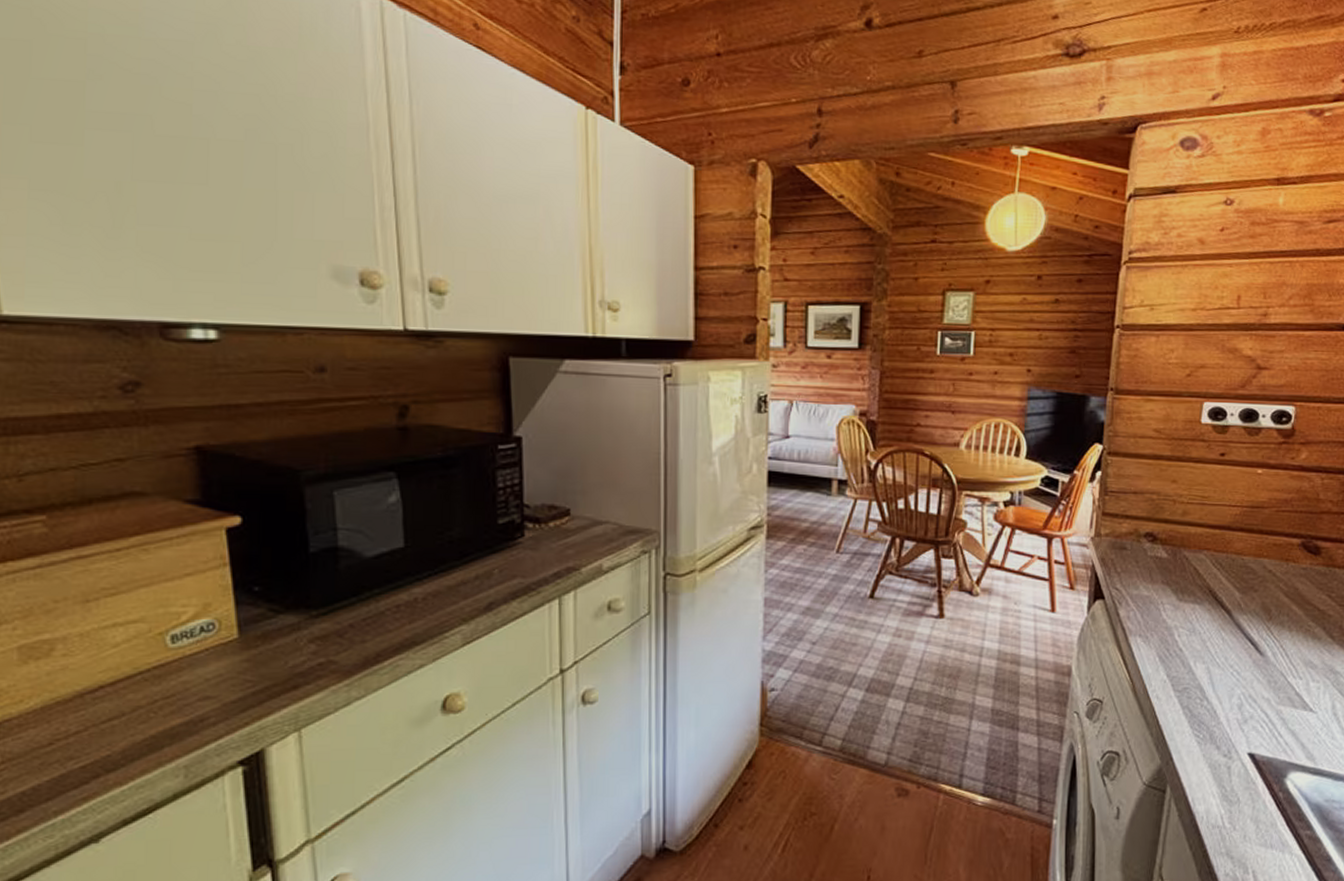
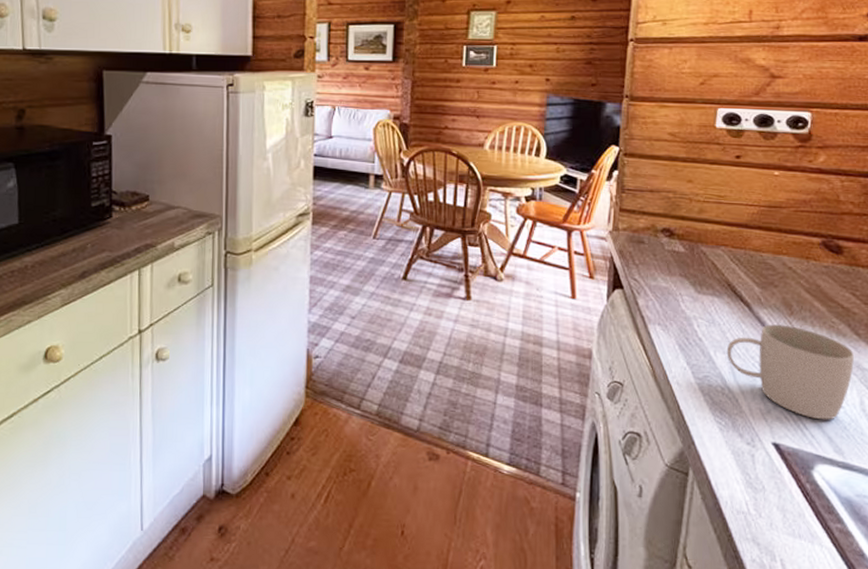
mug: none [1206,630,1328,727] -> present [726,324,854,420]

